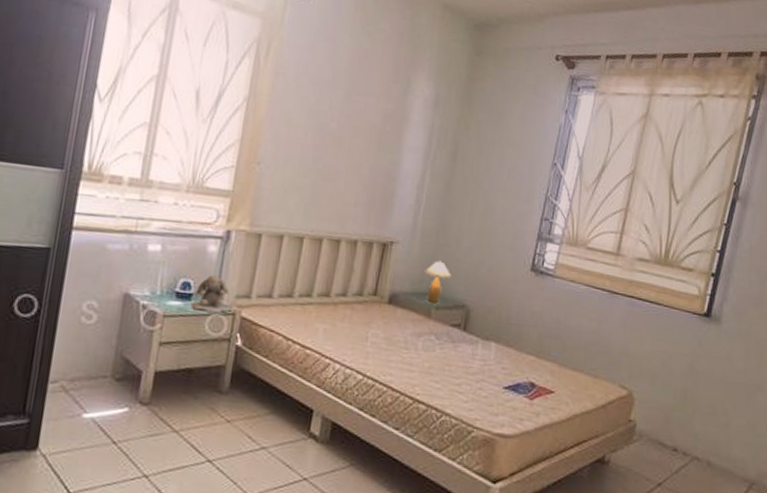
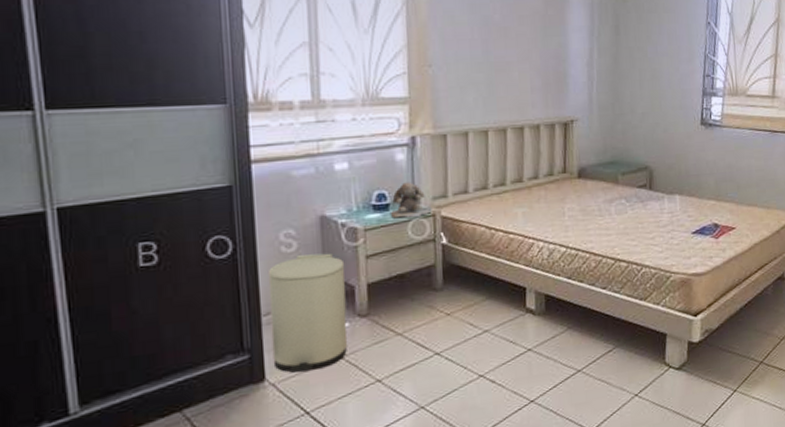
pedal bin: none [49,329,138,451] -> present [267,253,348,374]
table lamp: present [426,259,451,304] -> none [607,129,630,171]

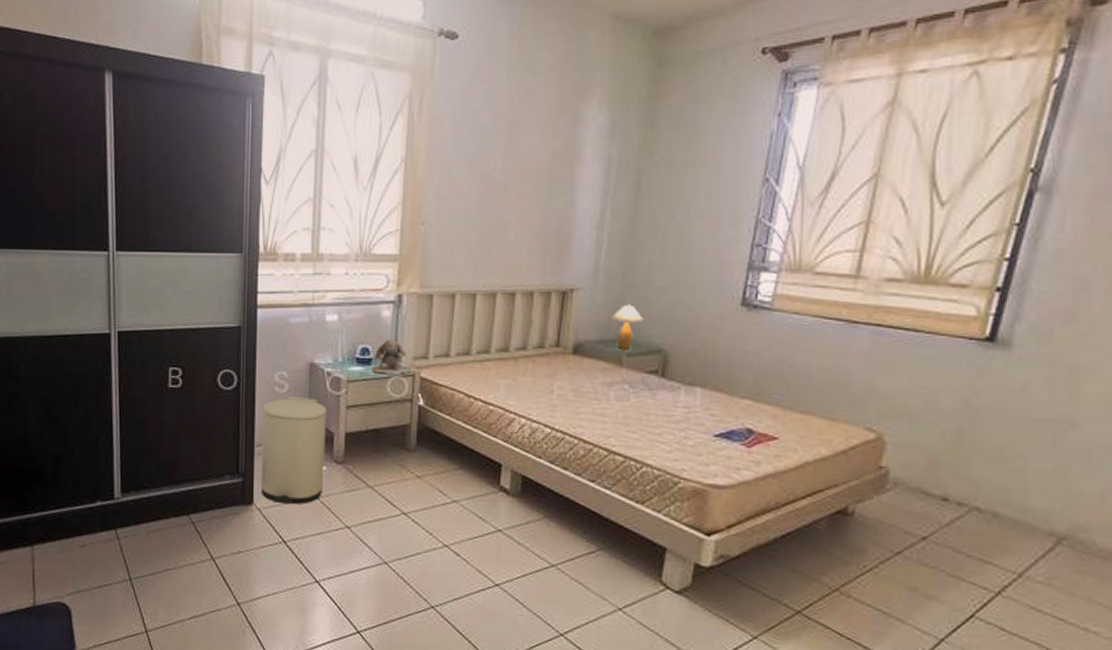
table lamp: none [607,129,630,171] -> present [613,303,642,351]

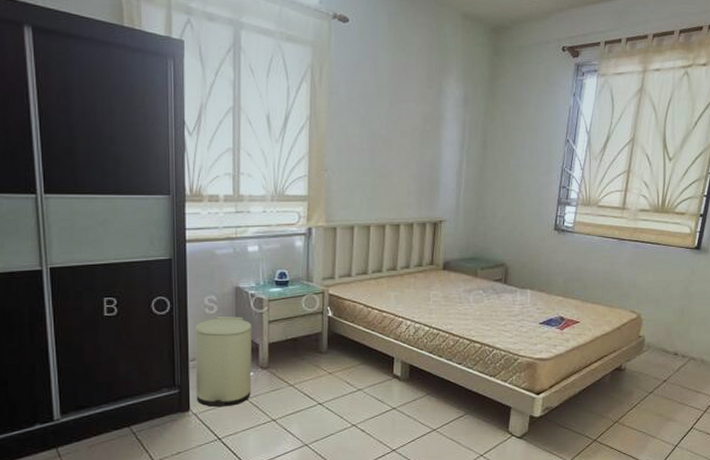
stuffed animal: present [373,339,411,376] -> none [290,264,321,294]
table lamp: present [613,303,642,351] -> none [470,230,490,266]

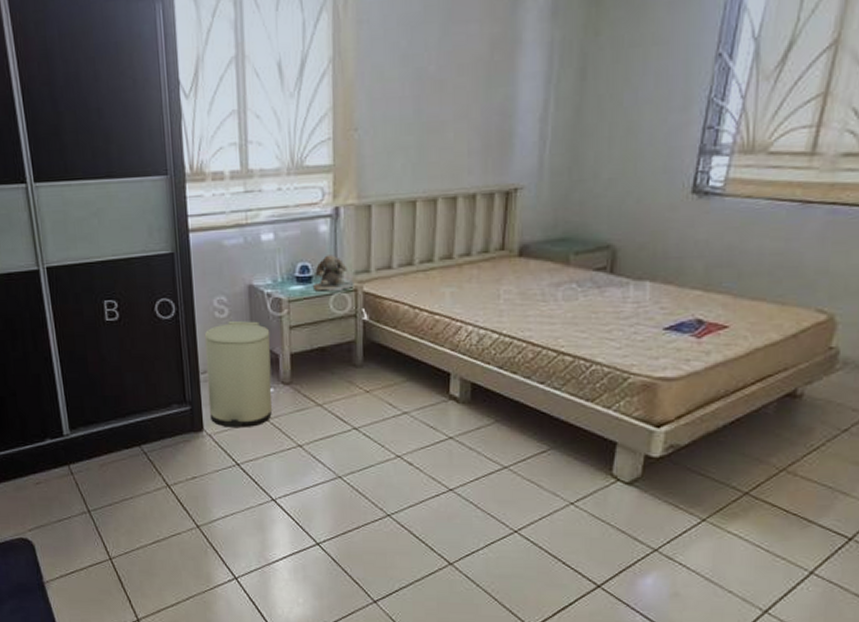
stuffed animal: none [290,264,321,294] -> present [314,255,353,292]

